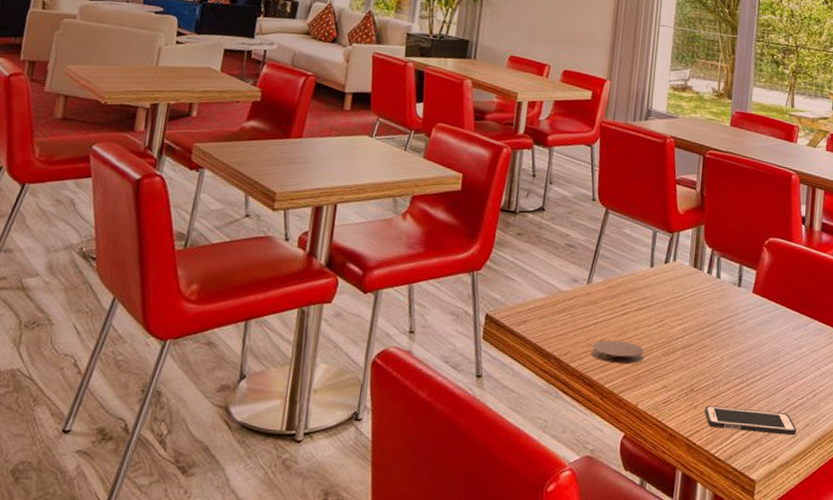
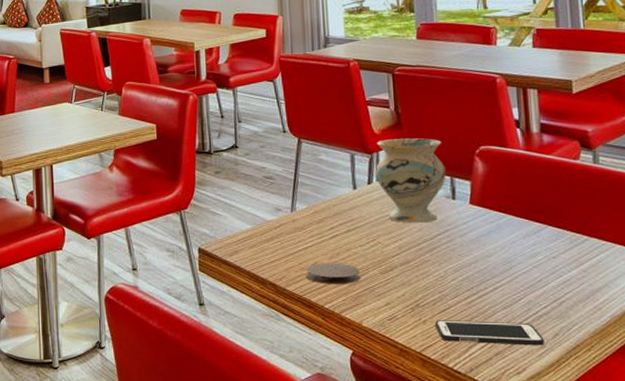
vase: none [673,220,737,308] -> present [375,138,446,224]

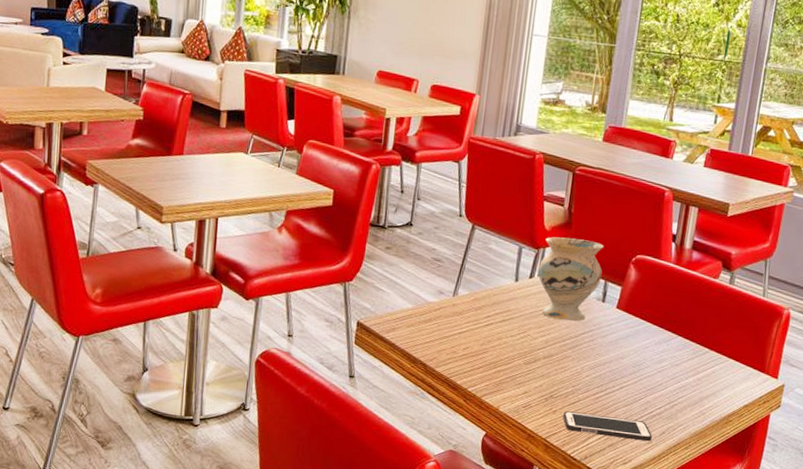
coaster: present [306,263,361,285] -> none [456,348,507,371]

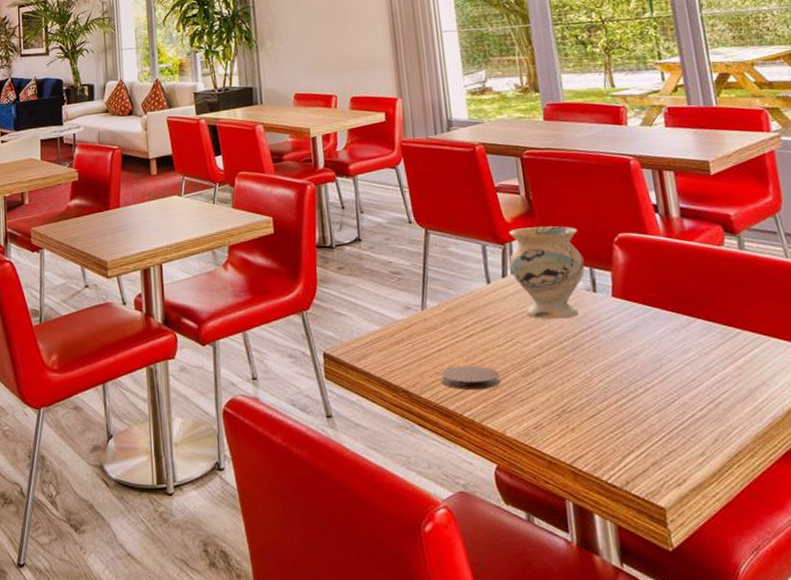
coaster: none [456,348,507,371] -> present [441,365,501,391]
cell phone: present [563,411,652,442] -> none [584,426,704,454]

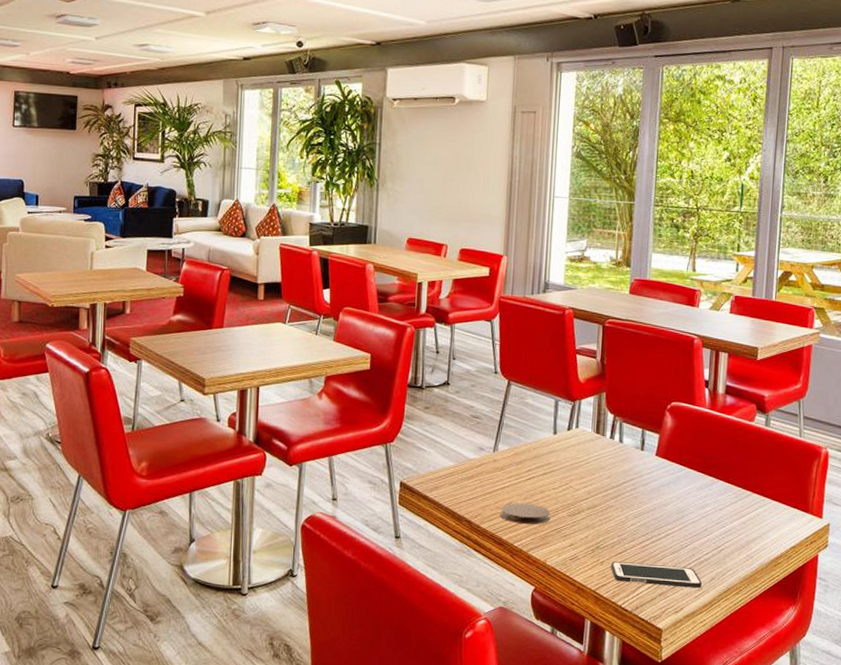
vase: present [509,226,585,320] -> none [576,388,639,471]
cell phone: none [584,426,704,454] -> present [611,561,702,589]

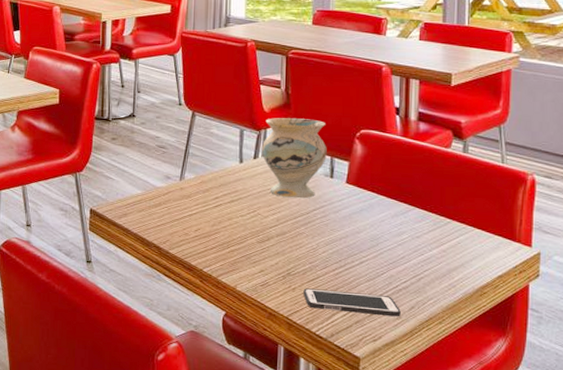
coaster: present [500,503,551,525] -> none [189,229,240,251]
vase: none [576,388,639,471] -> present [262,118,327,199]

